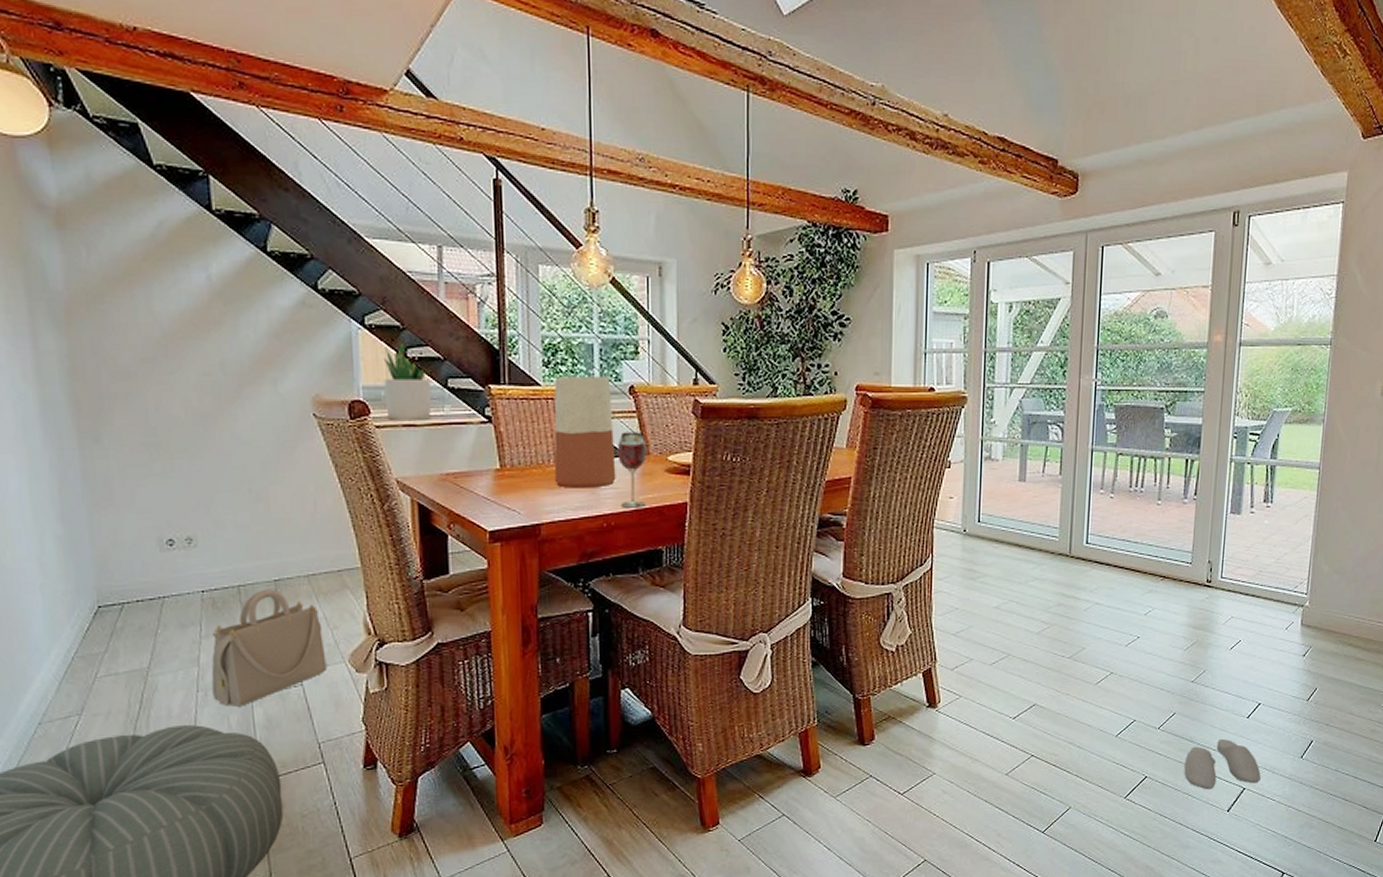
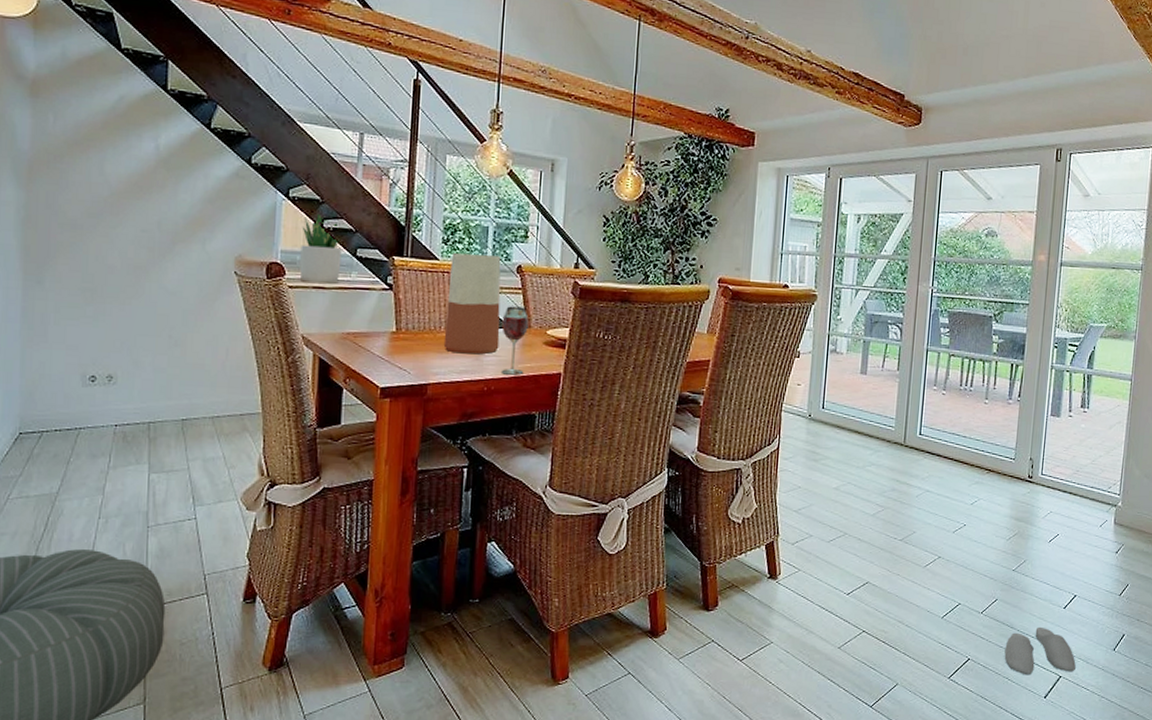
handbag: present [211,589,327,707] -> none [113,427,221,535]

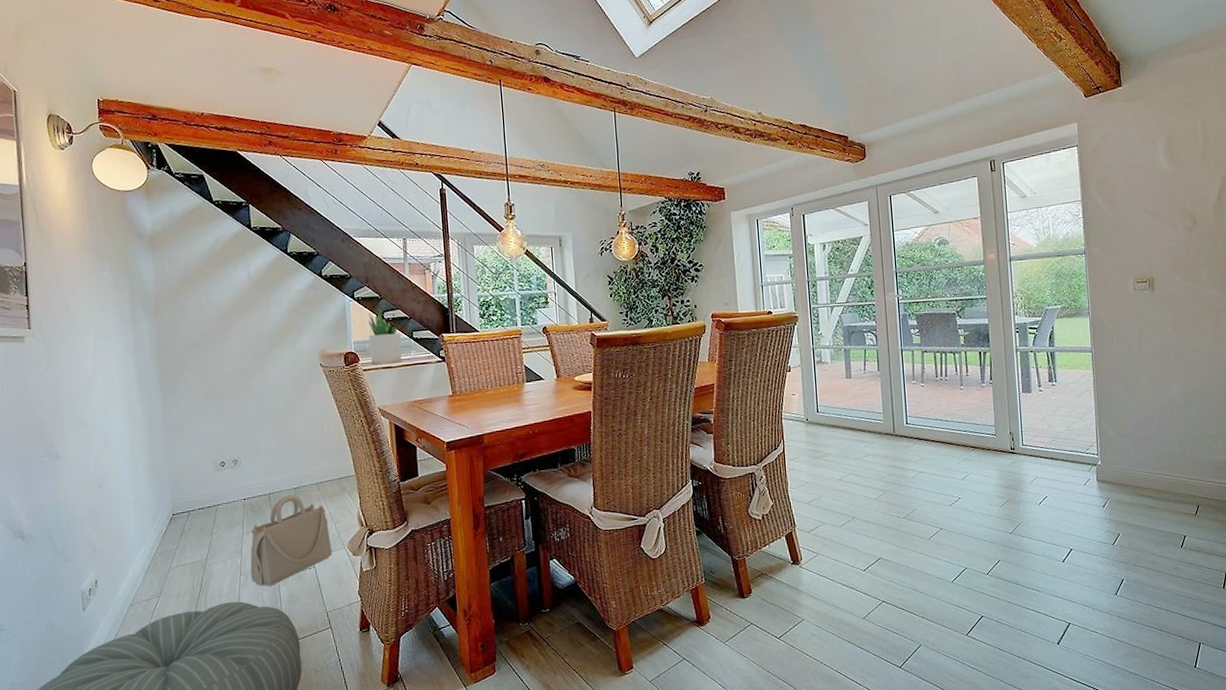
handbag: none [113,427,221,535] -> present [250,495,332,586]
vase: present [443,253,501,355] -> none [488,322,537,406]
wineglass: present [502,306,529,375] -> none [536,360,560,419]
slippers: present [1004,626,1076,676] -> none [1014,580,1083,626]

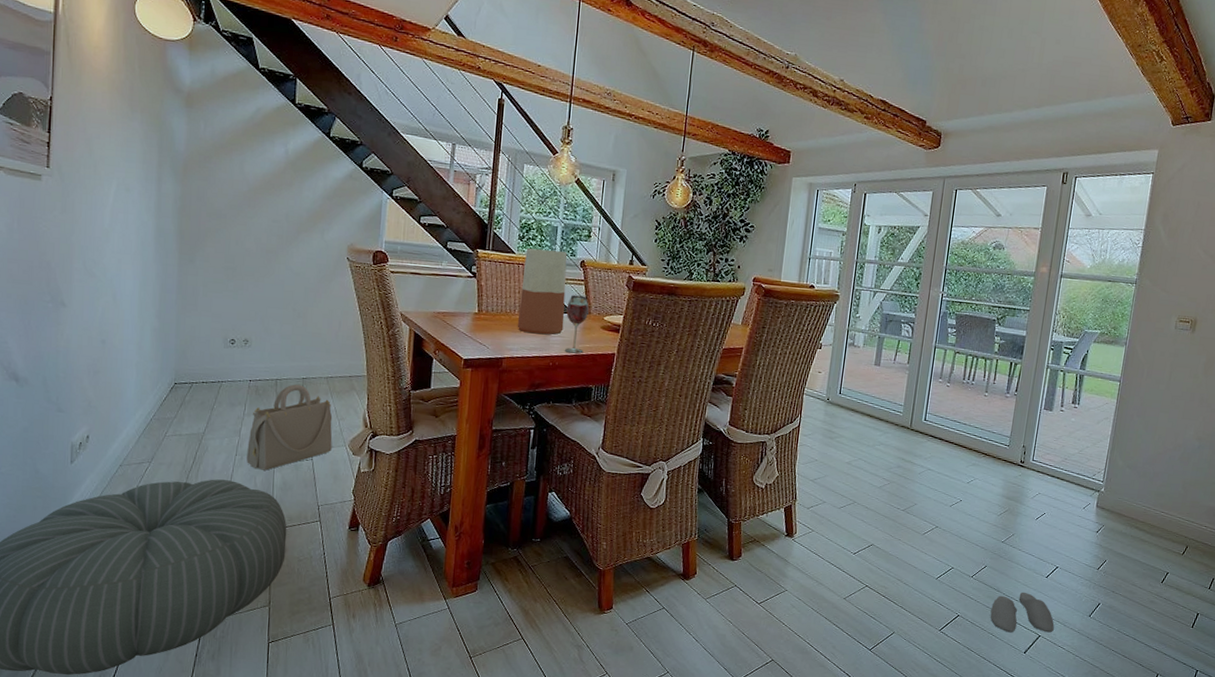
planter: present [367,308,402,366] -> none [400,211,435,271]
vase: none [488,322,537,406] -> present [517,248,568,335]
wineglass: none [536,360,560,419] -> present [565,295,589,354]
slippers: none [1014,580,1083,626] -> present [990,591,1054,633]

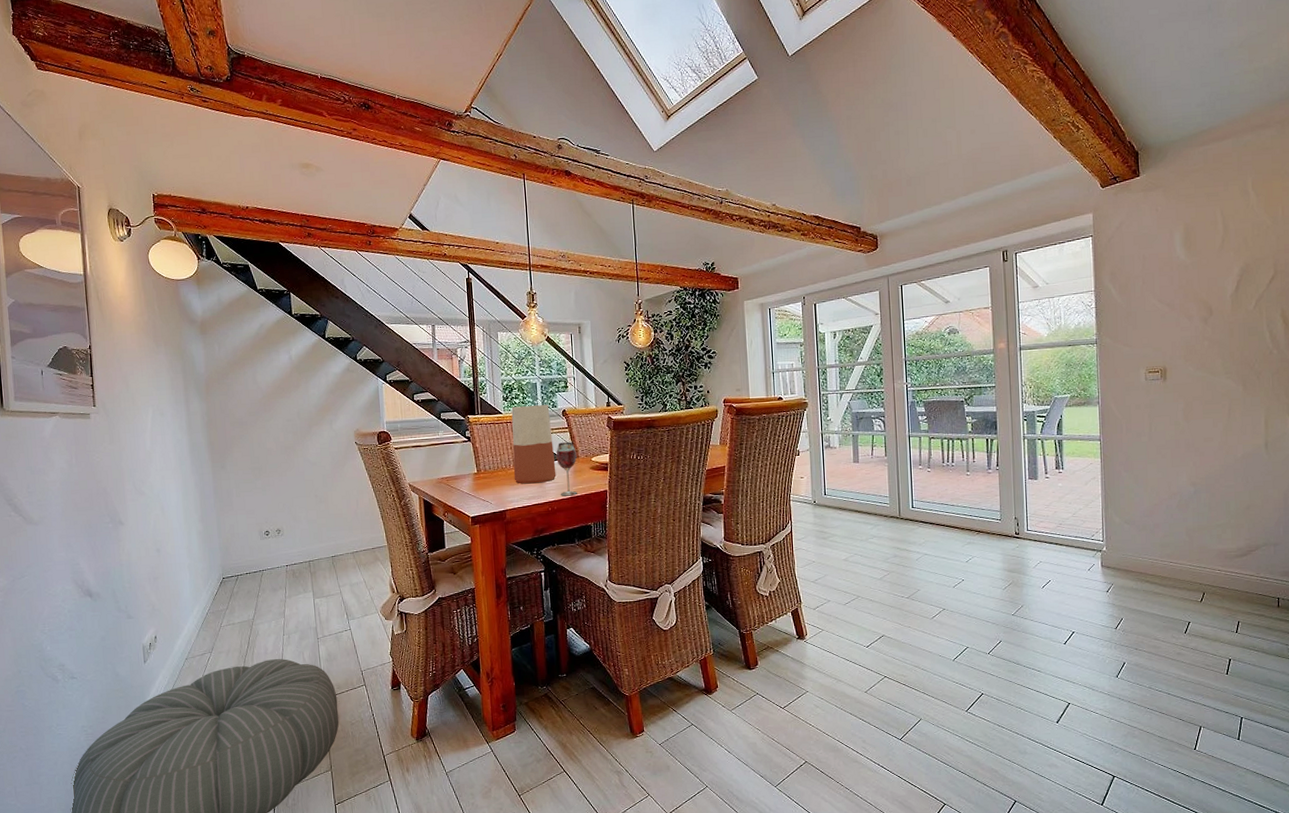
handbag: present [246,384,333,471] -> none [292,563,366,645]
slippers: present [990,591,1054,633] -> none [1014,661,1083,704]

